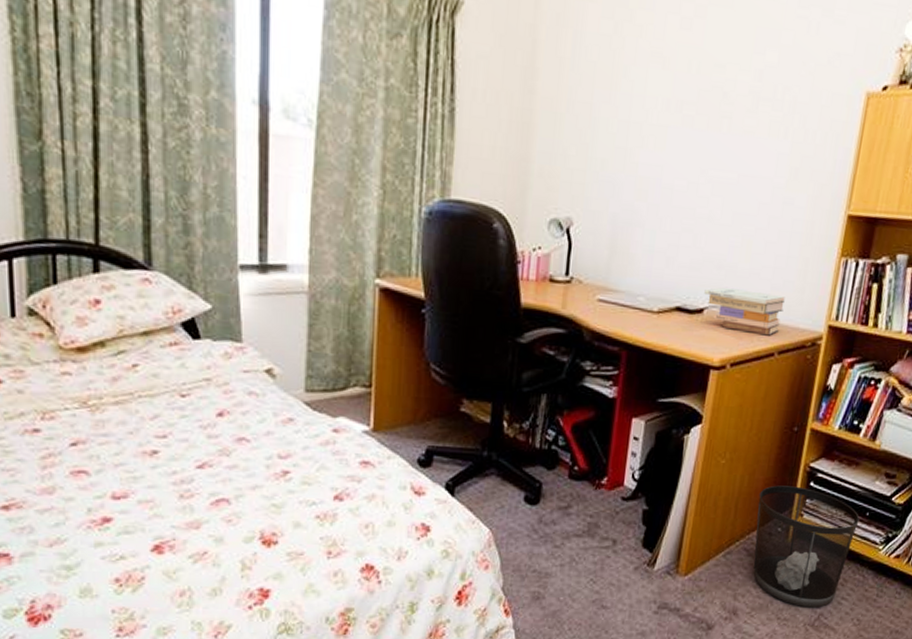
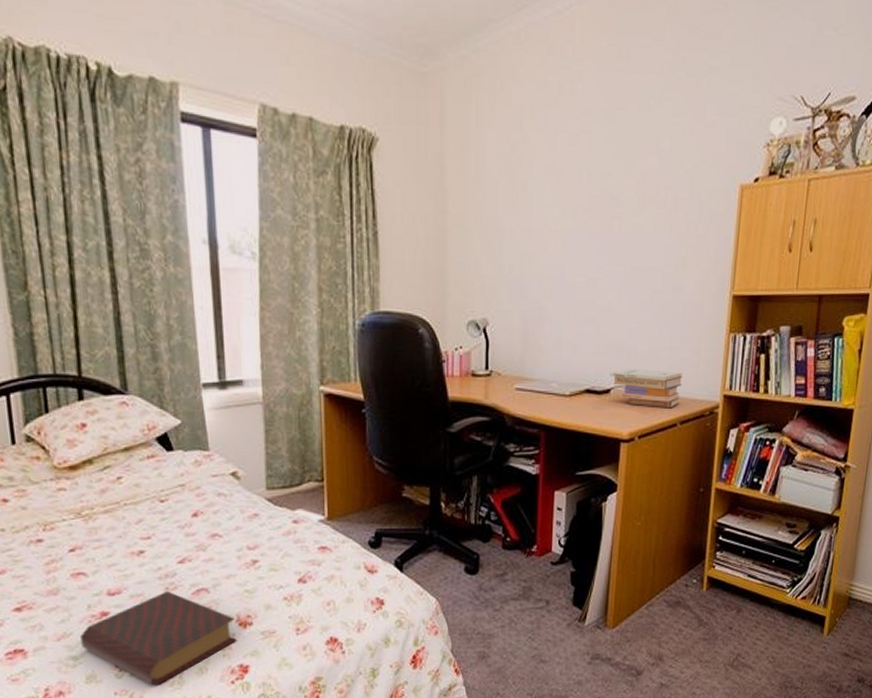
book: none [77,498,259,607] -> present [80,590,238,686]
waste bin: present [753,485,860,608] -> none [673,541,767,650]

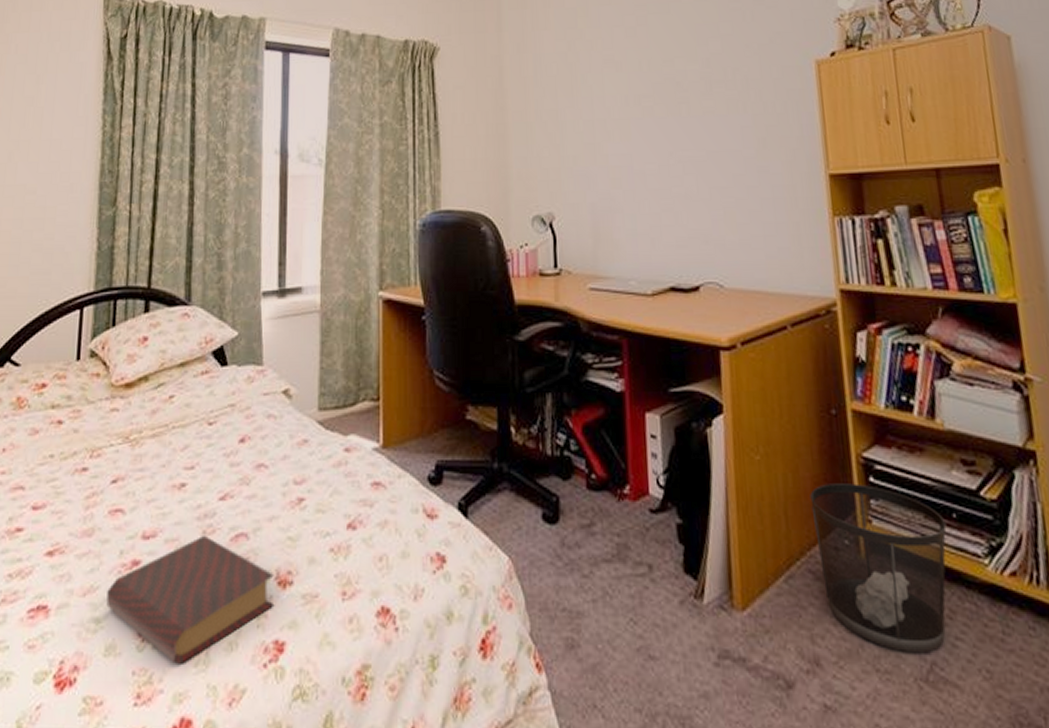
books: present [610,368,682,409] -> none [696,261,786,308]
waste bin: none [673,541,767,650] -> present [810,483,947,654]

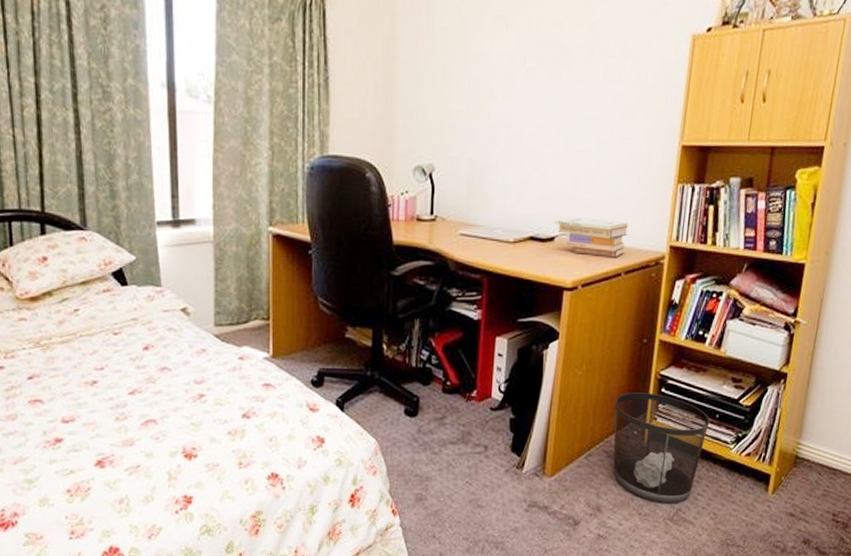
book: present [106,534,275,666] -> none [35,420,183,513]
books: none [696,261,786,308] -> present [554,216,628,258]

